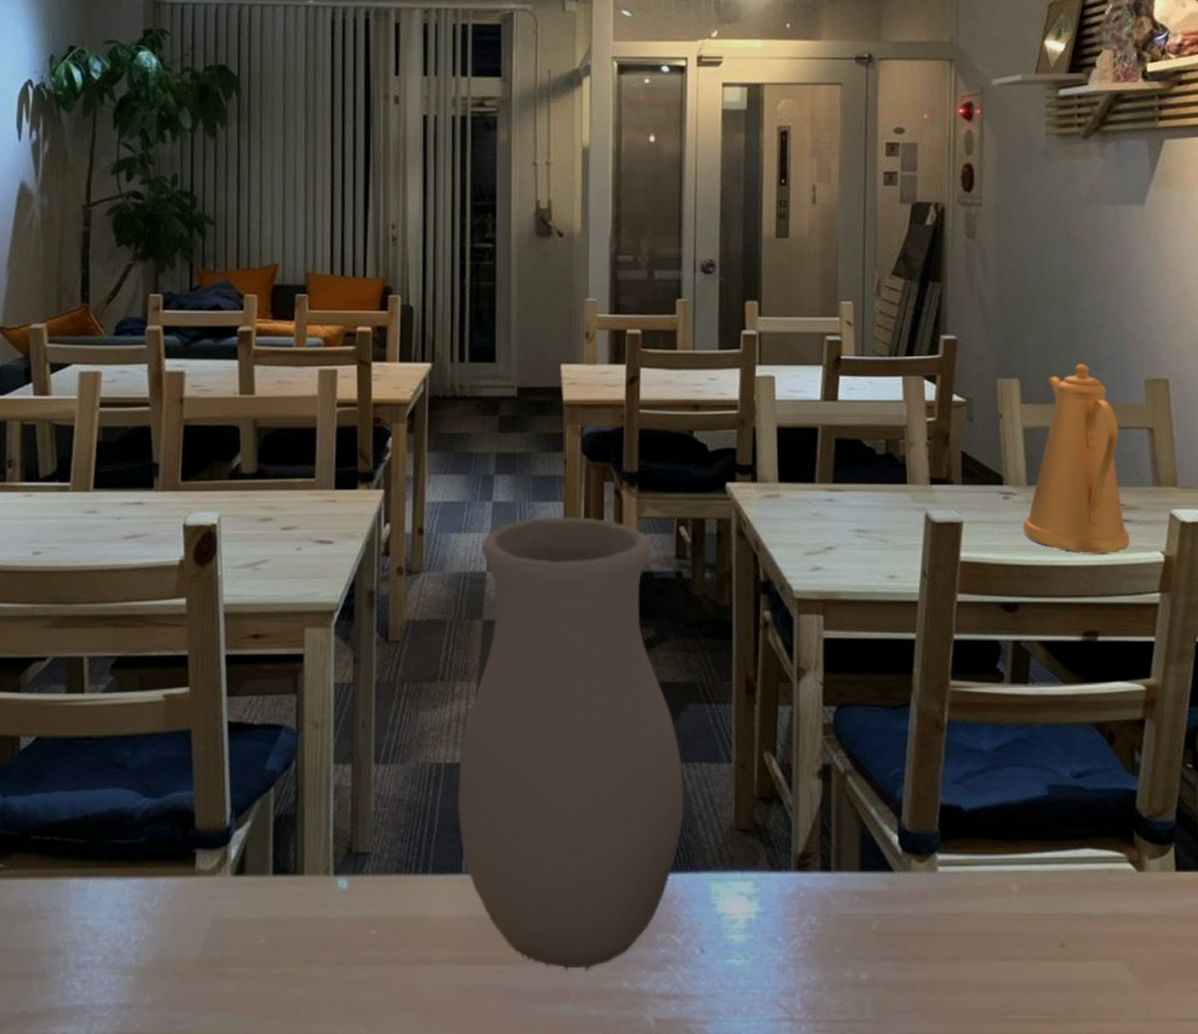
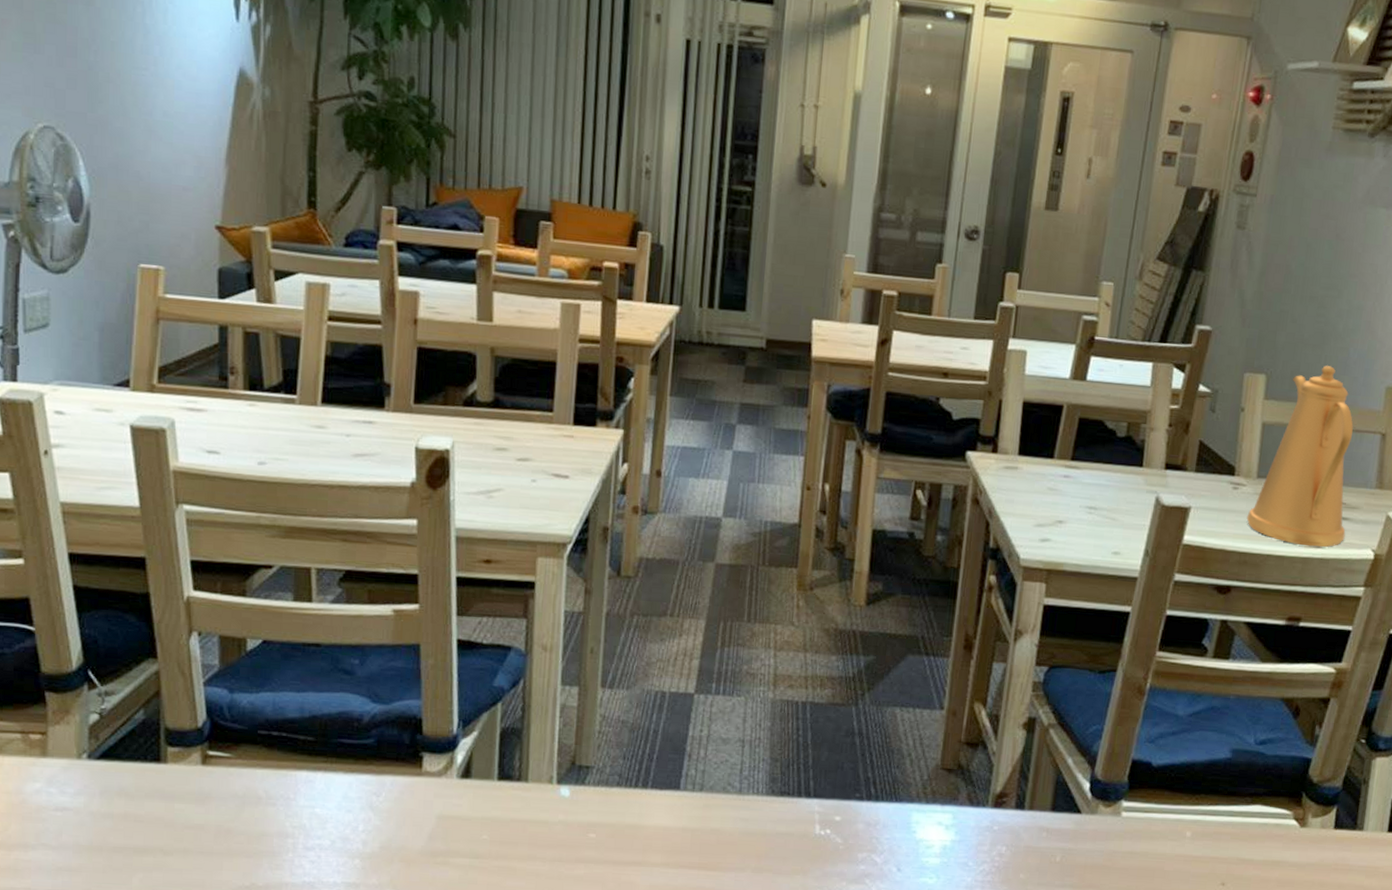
vase: present [457,517,684,972] -> none [679,470,897,881]

